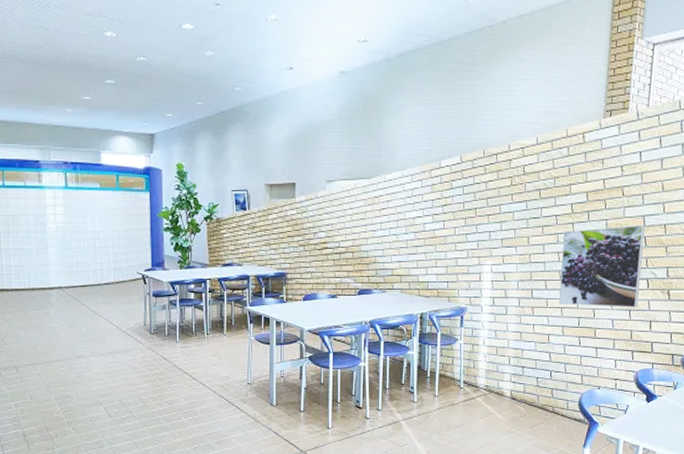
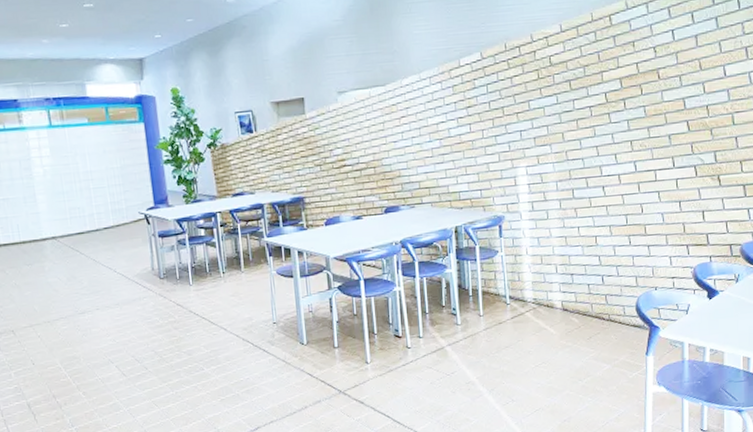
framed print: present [559,226,646,307] -> none [601,109,688,203]

